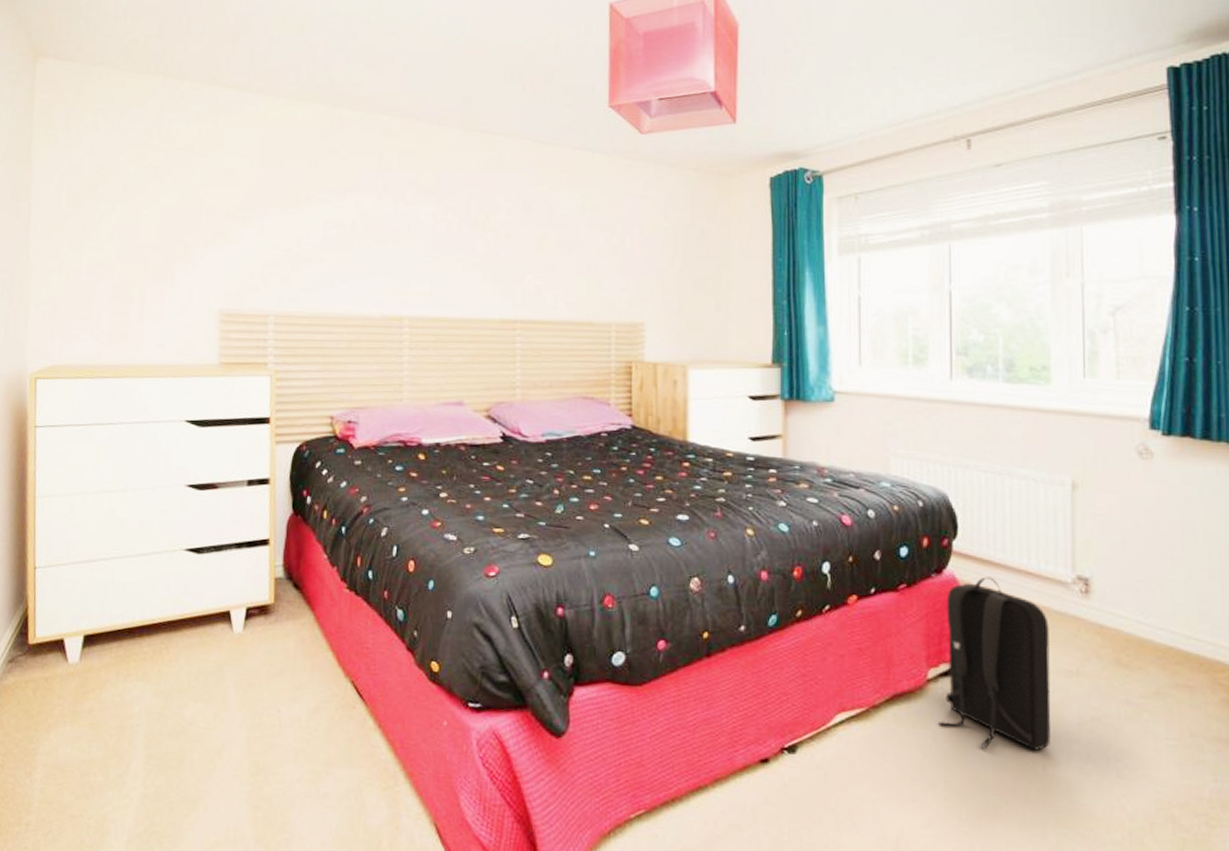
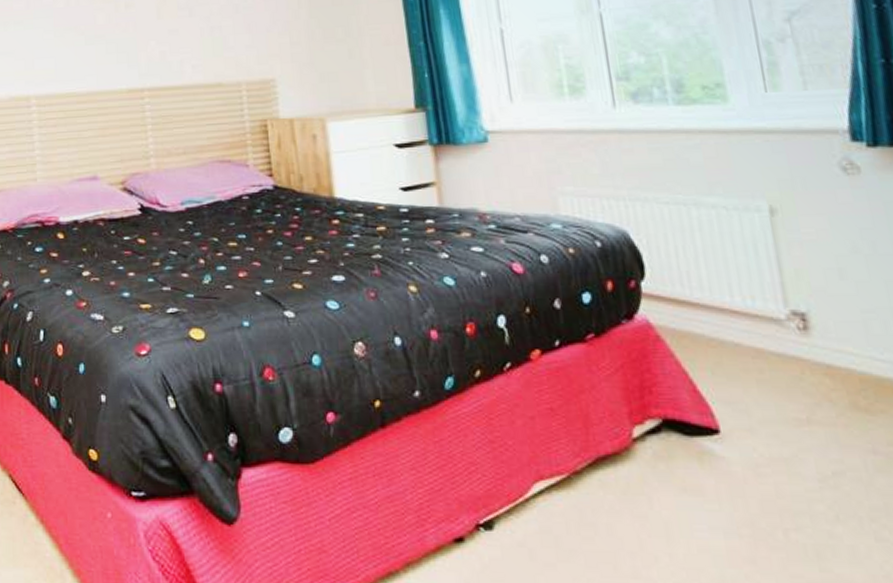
backpack: present [939,577,1051,751] -> none [642,319,788,514]

